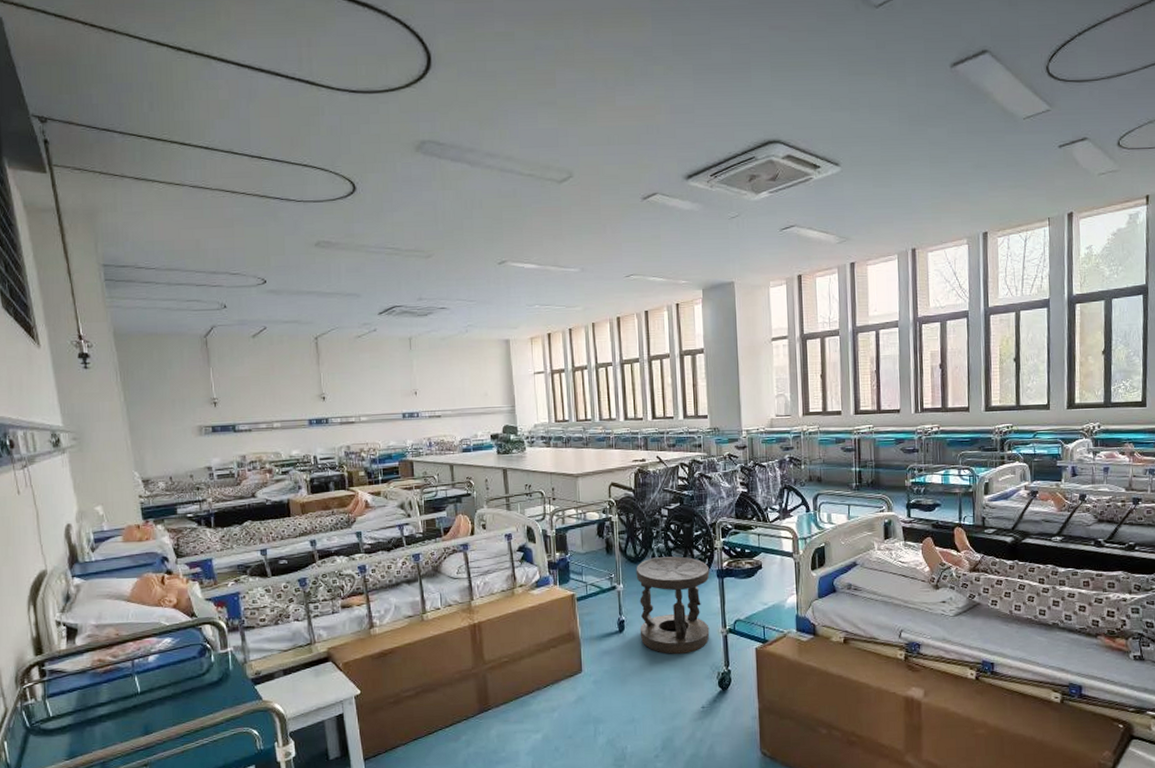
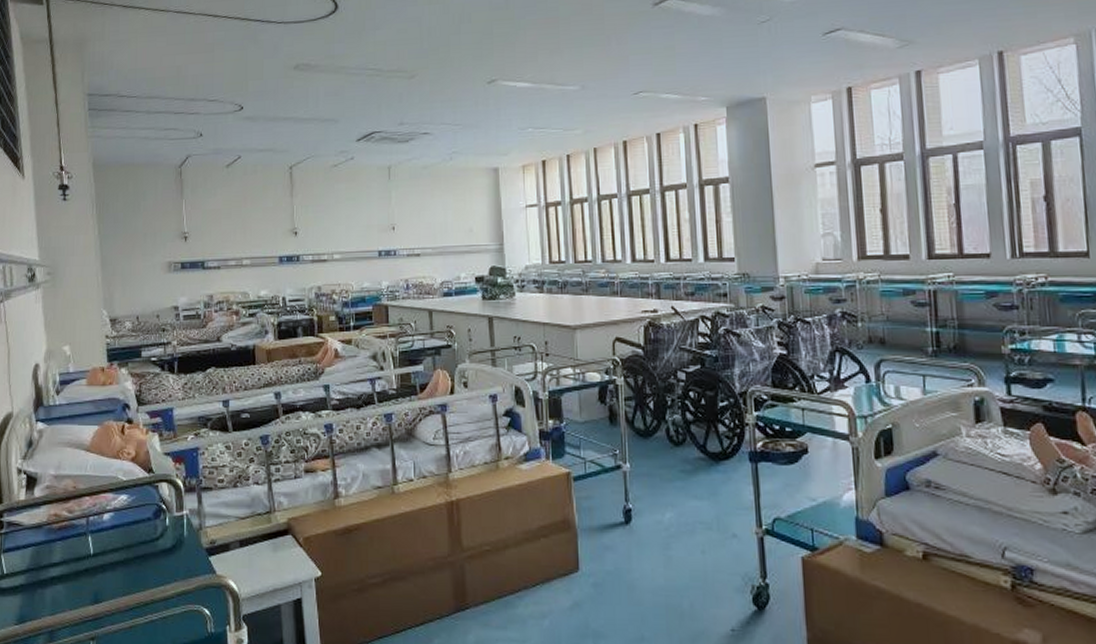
stool: present [636,556,710,654] -> none [646,432,741,557]

